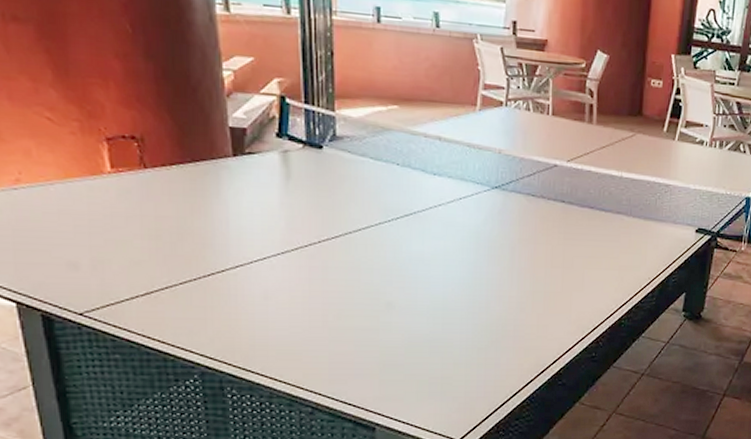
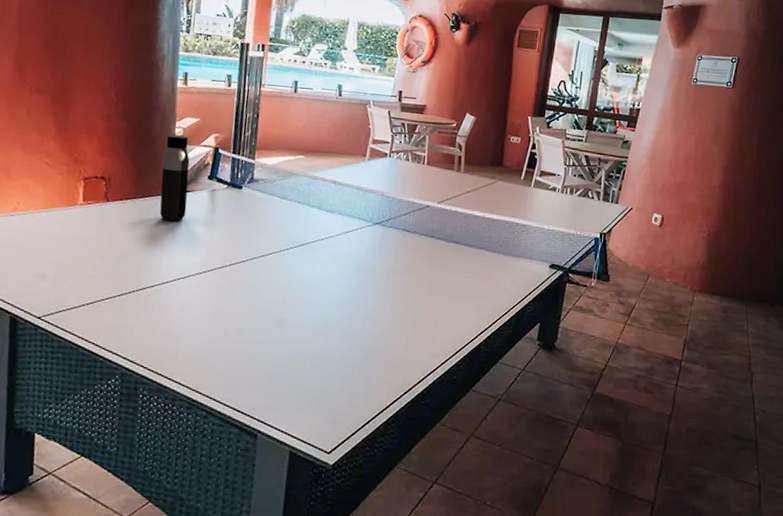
water bottle: none [211,79,253,192] -> present [159,134,190,222]

